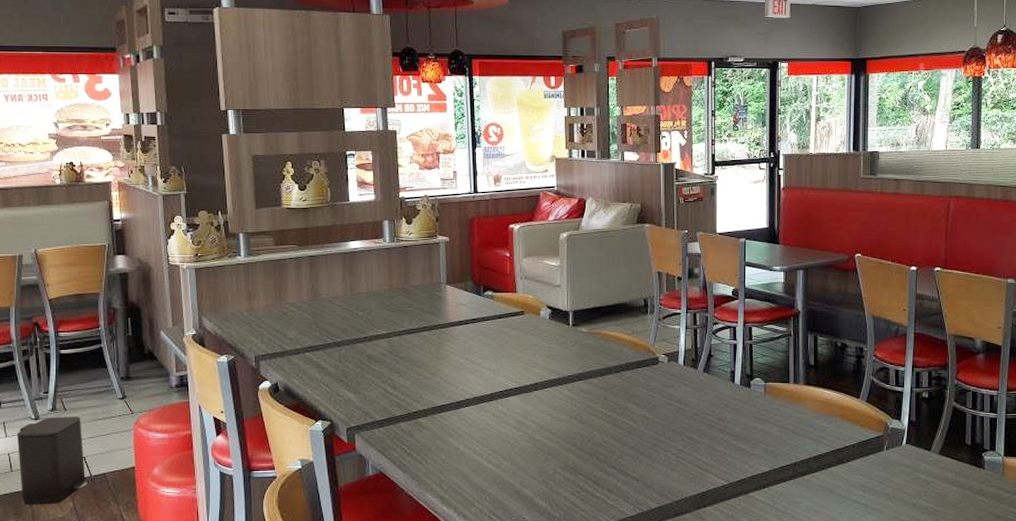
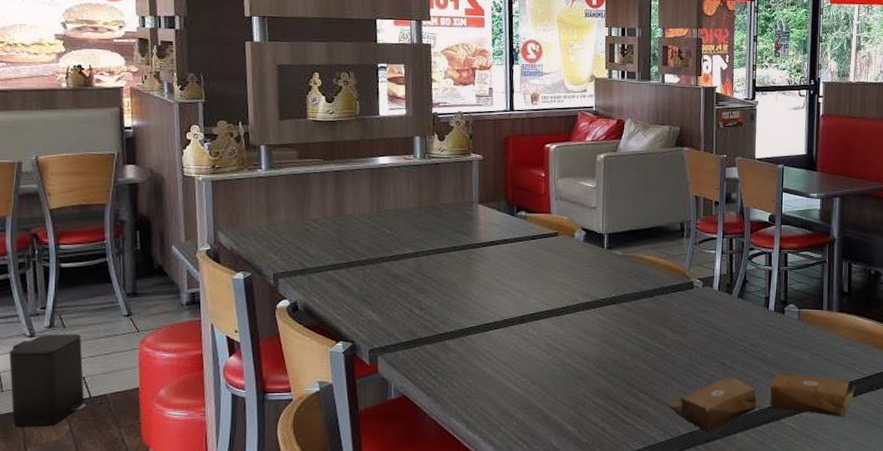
paper bag: none [637,446,825,505] -> present [668,372,856,431]

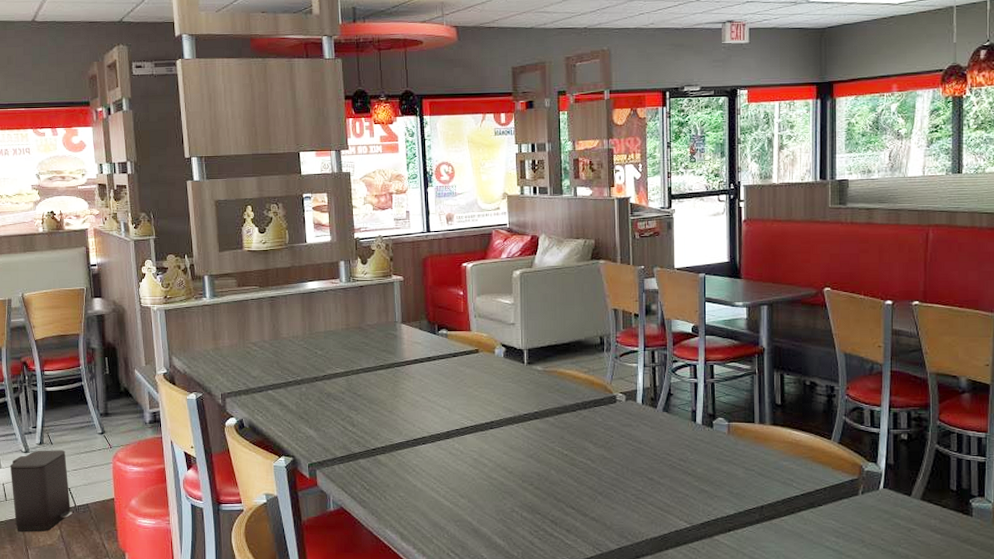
paper bag: present [668,372,856,431] -> none [596,487,795,547]

